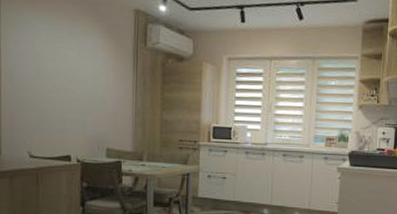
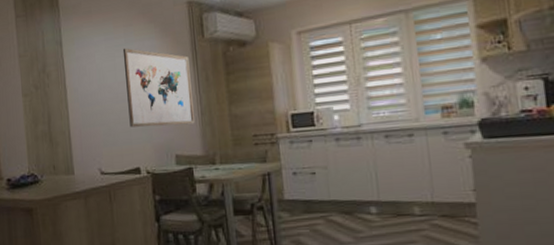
wall art: none [65,40,130,123] -> present [122,47,195,128]

